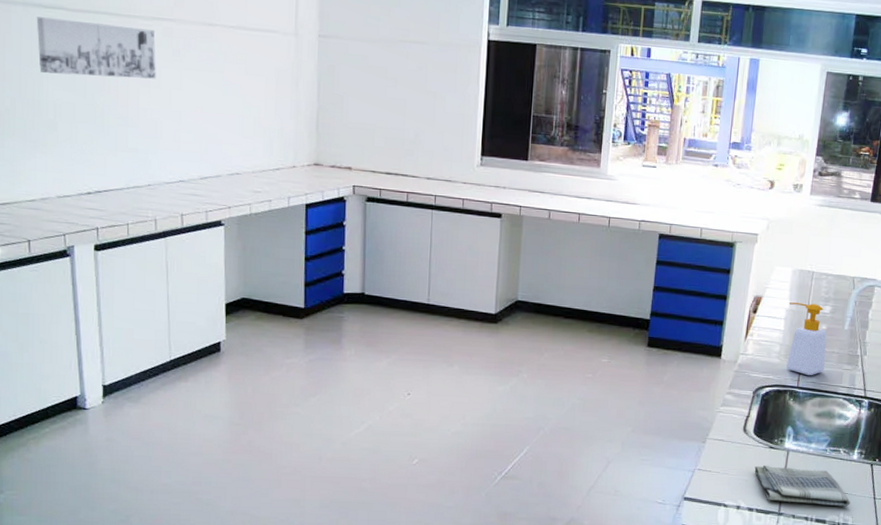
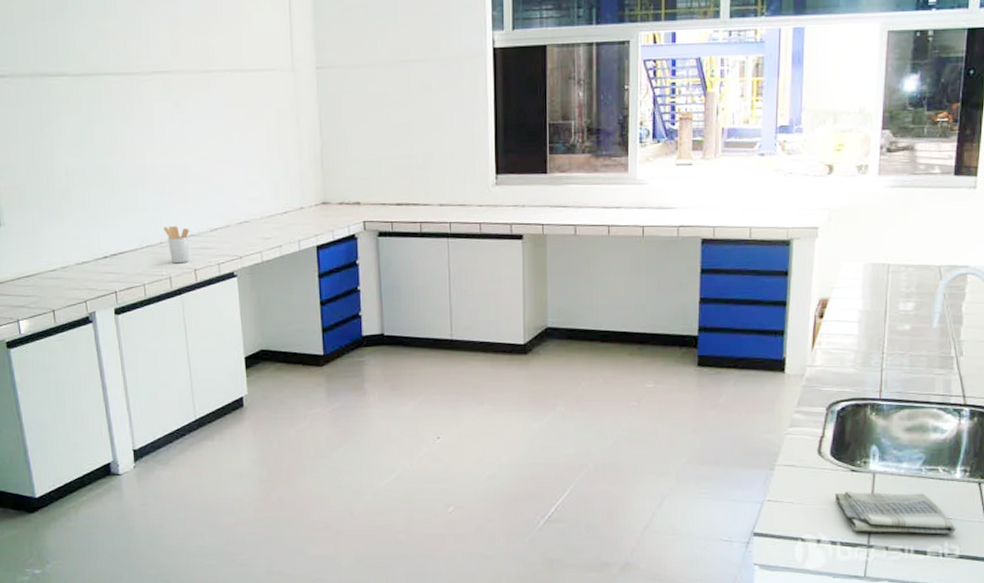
wall art: present [36,17,156,79] -> none [43,84,159,141]
utensil holder: none [152,169,180,207] -> present [163,225,190,264]
soap bottle: present [786,302,827,376] -> none [862,301,912,385]

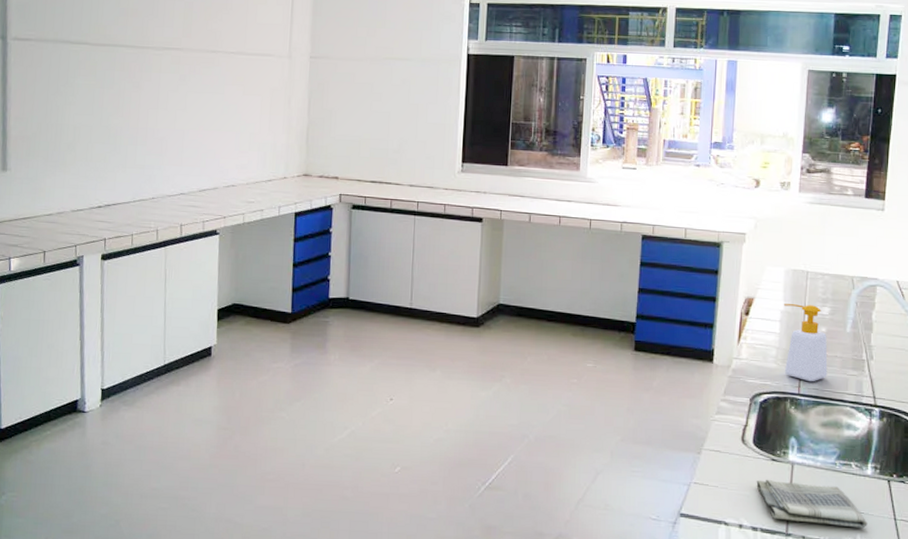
utensil holder: present [163,225,190,264] -> none [156,183,181,218]
soap bottle: none [862,301,912,385] -> present [783,304,828,382]

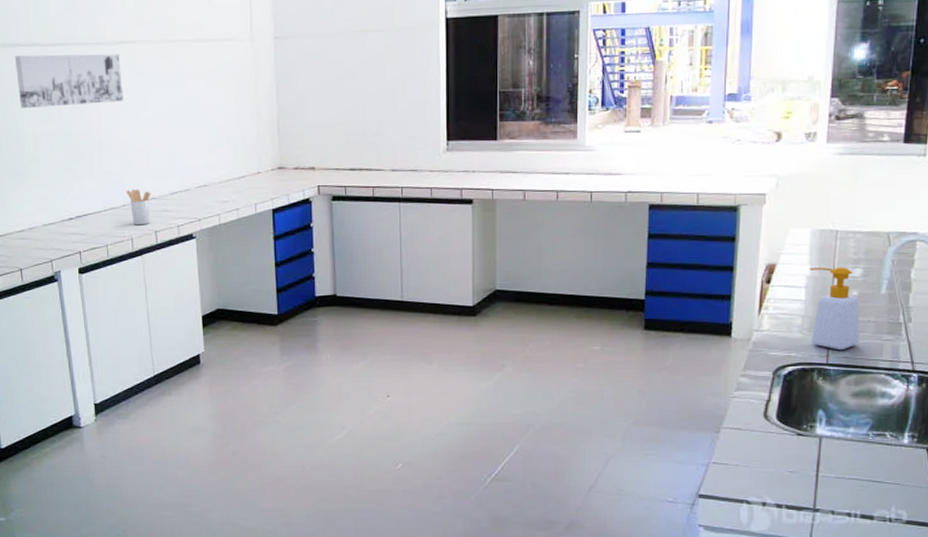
wall art: none [63,52,165,102] -> present [14,54,124,108]
utensil holder: none [156,183,181,218] -> present [126,188,151,226]
dish towel: present [756,479,868,529] -> none [780,454,903,500]

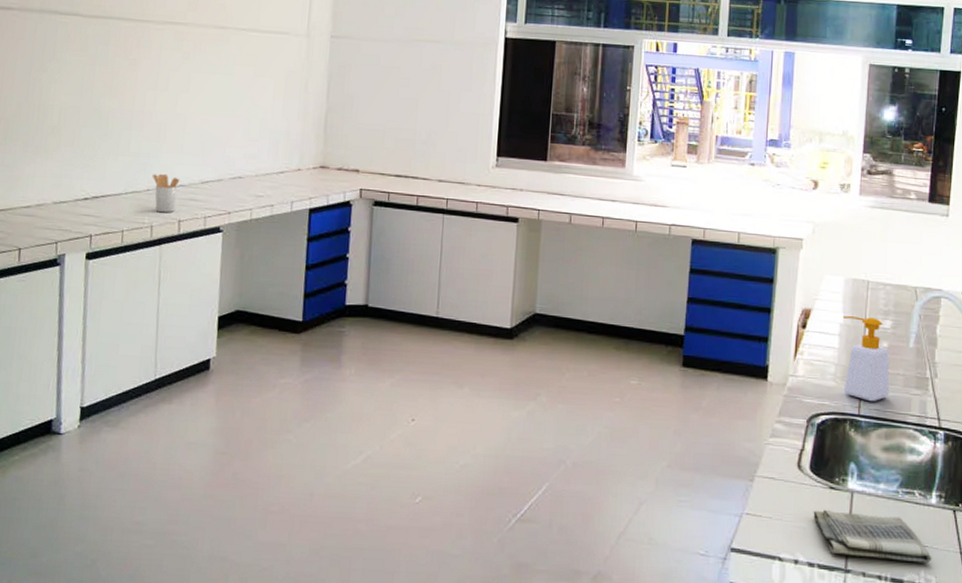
wall art: present [14,54,124,108] -> none [48,23,166,82]
dish towel: none [780,454,903,500] -> present [813,509,932,564]

